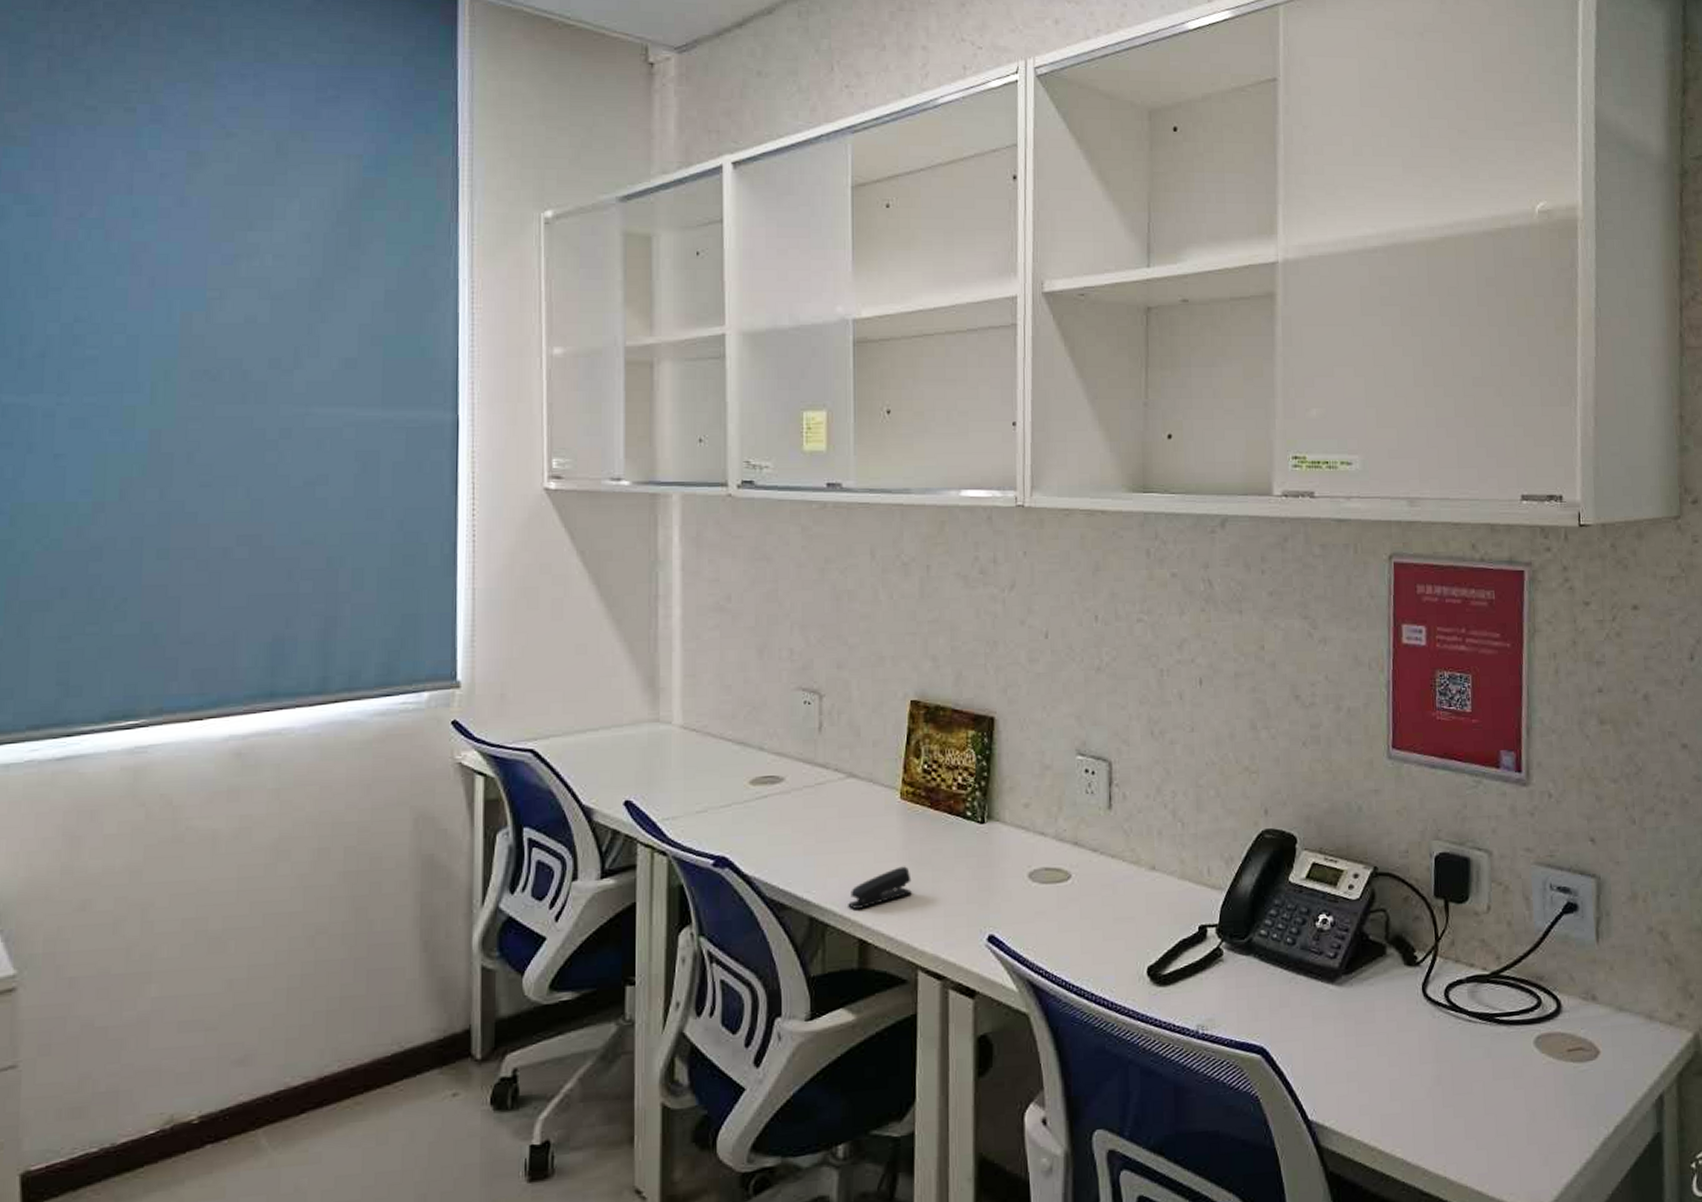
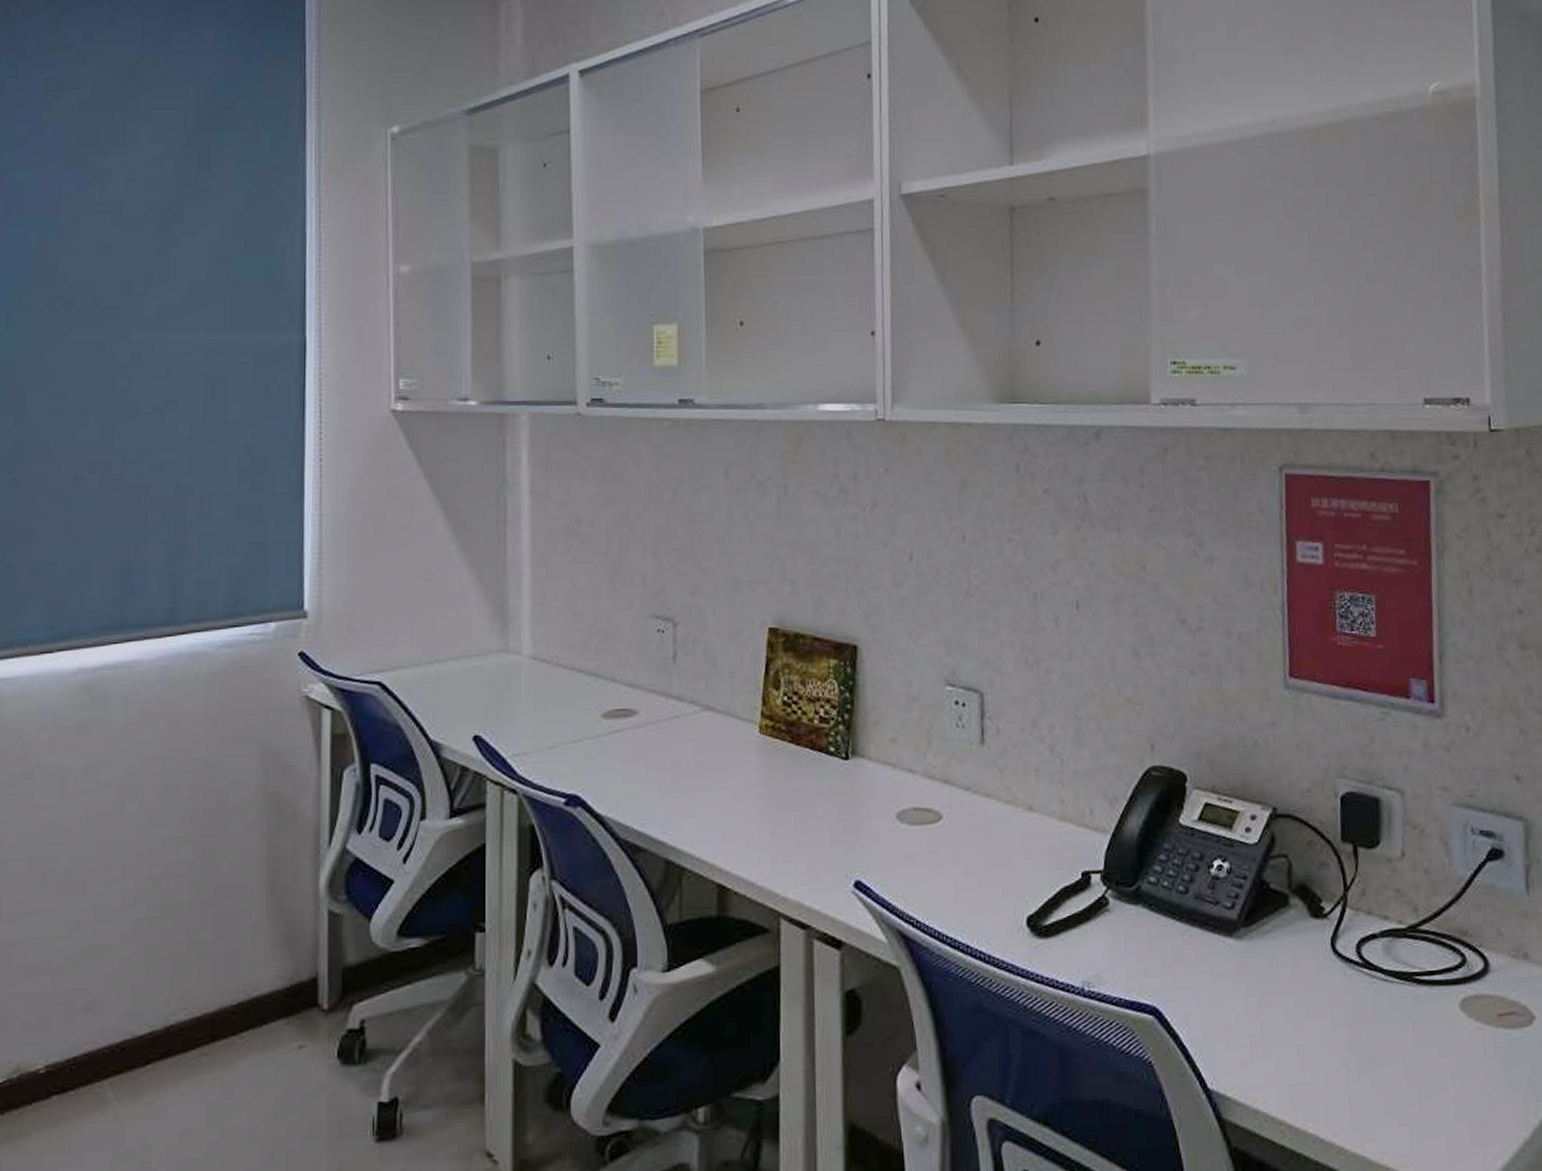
stapler: present [848,866,912,909] -> none [705,805,773,852]

